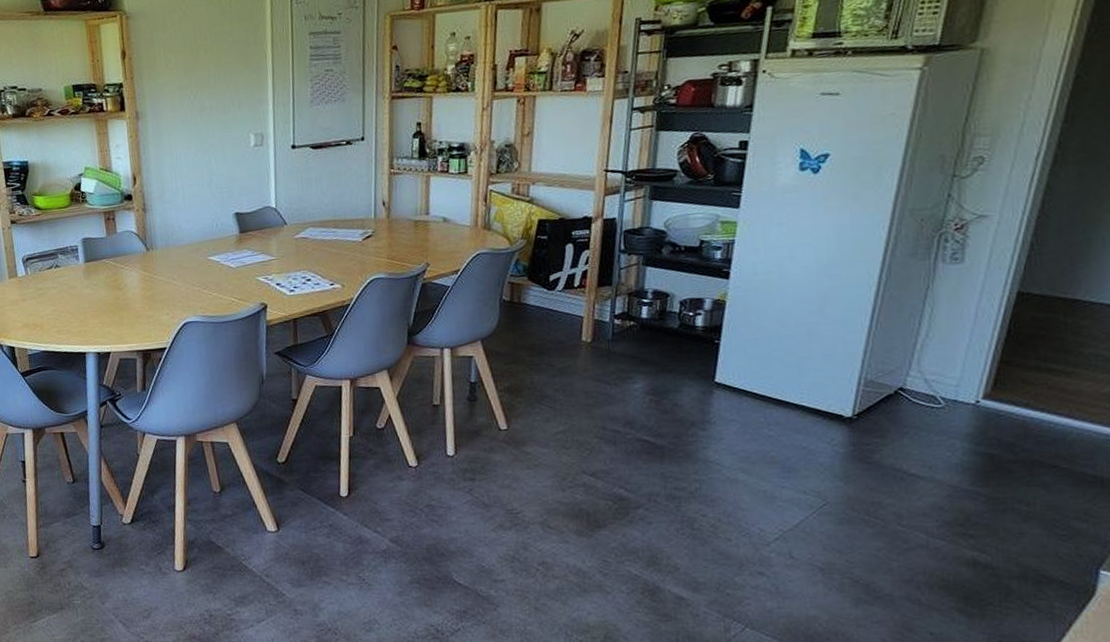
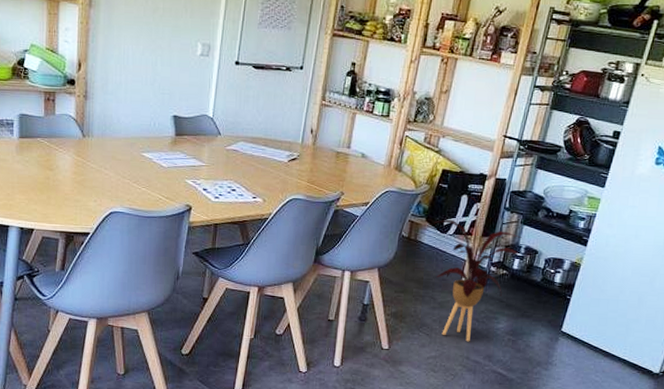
house plant: none [538,244,648,409] -> present [434,196,522,342]

